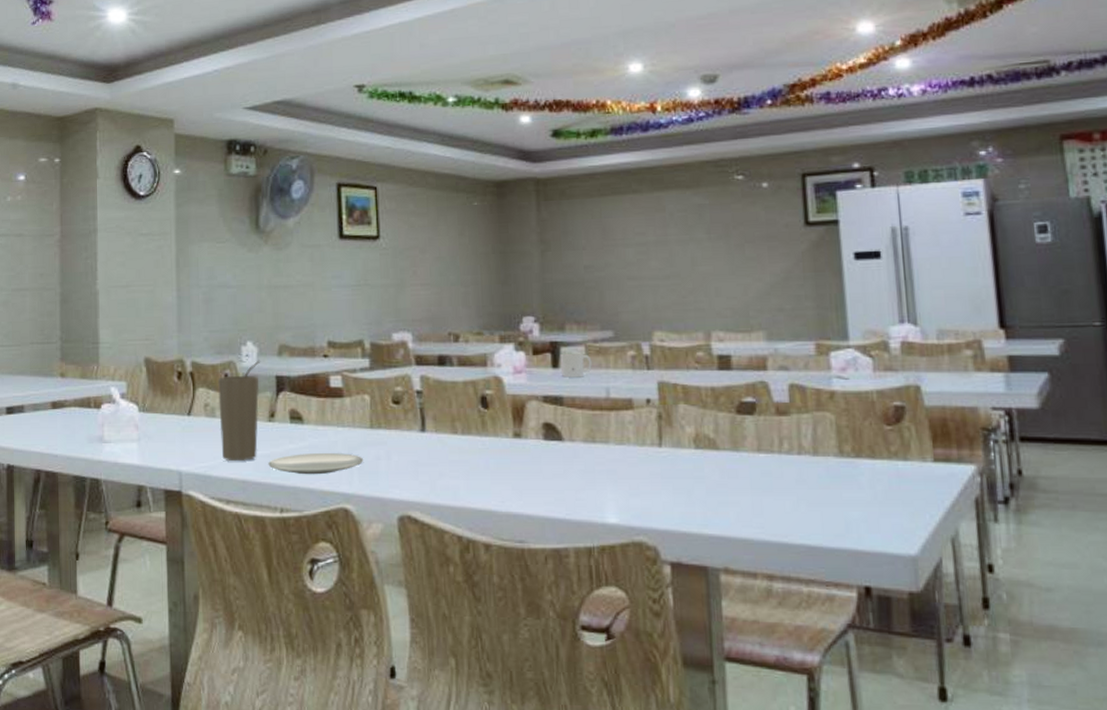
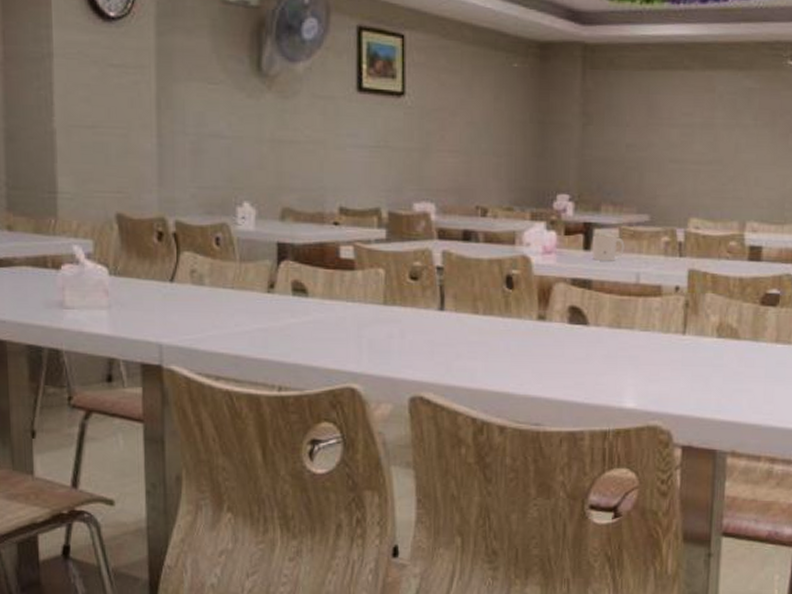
cup: present [217,360,261,461] -> none [206,223,260,334]
plate: present [268,453,363,475] -> none [265,329,374,352]

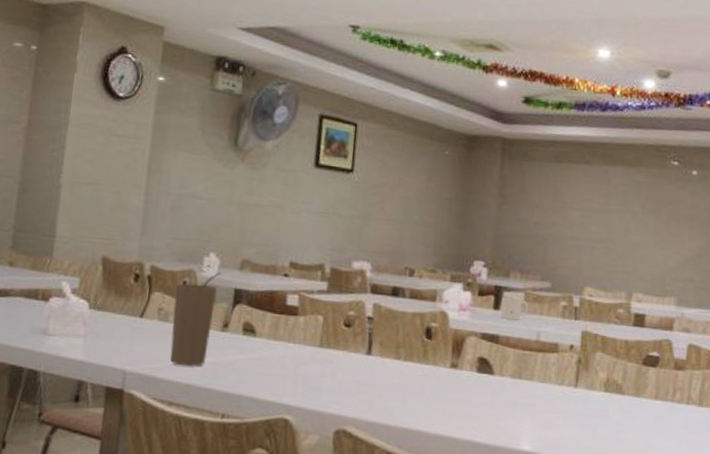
cup: none [206,223,260,334] -> present [170,271,222,366]

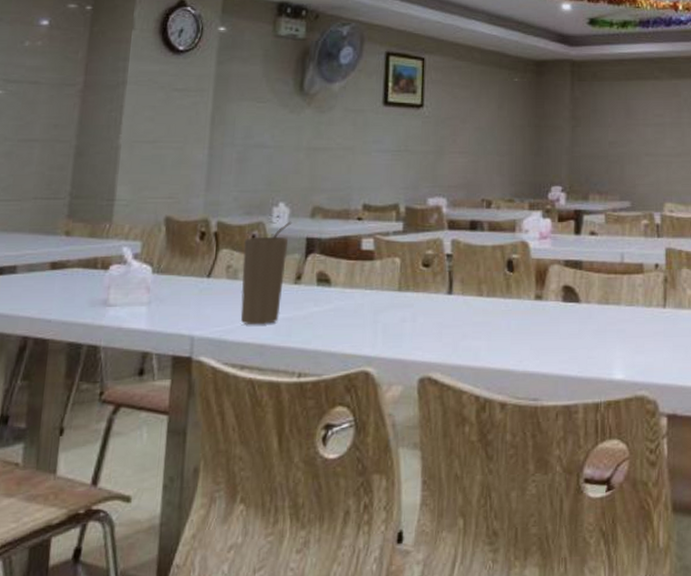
mug: present [500,297,529,320] -> none [582,221,610,244]

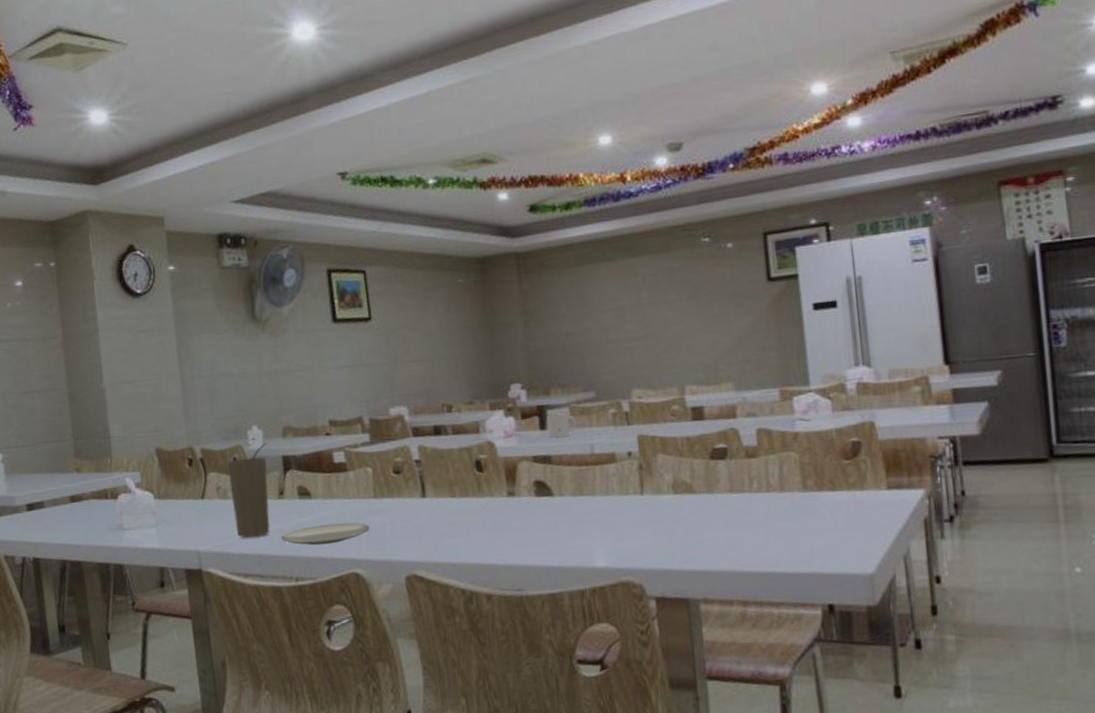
plate: none [289,316,388,338] -> present [281,522,370,546]
mug: none [582,221,610,244] -> present [546,414,577,438]

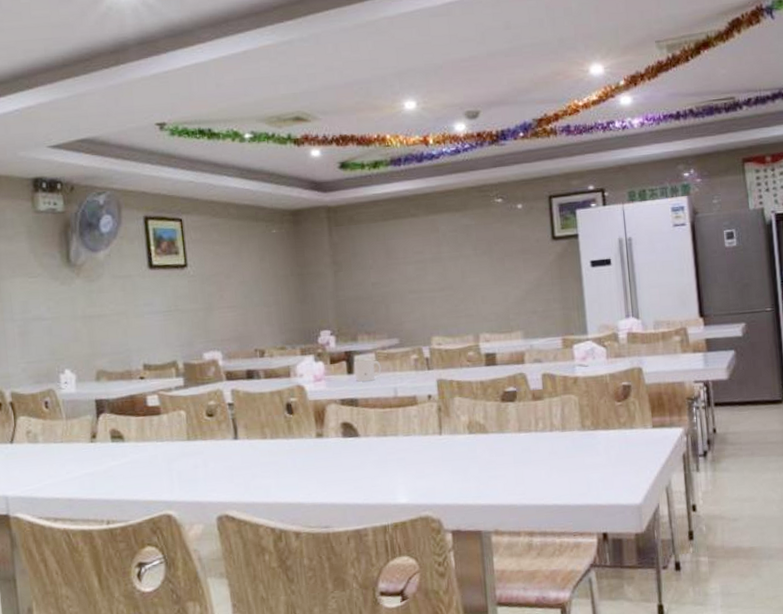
cup: present [227,442,271,538] -> none [38,386,82,482]
plate: present [281,522,370,546] -> none [92,465,182,488]

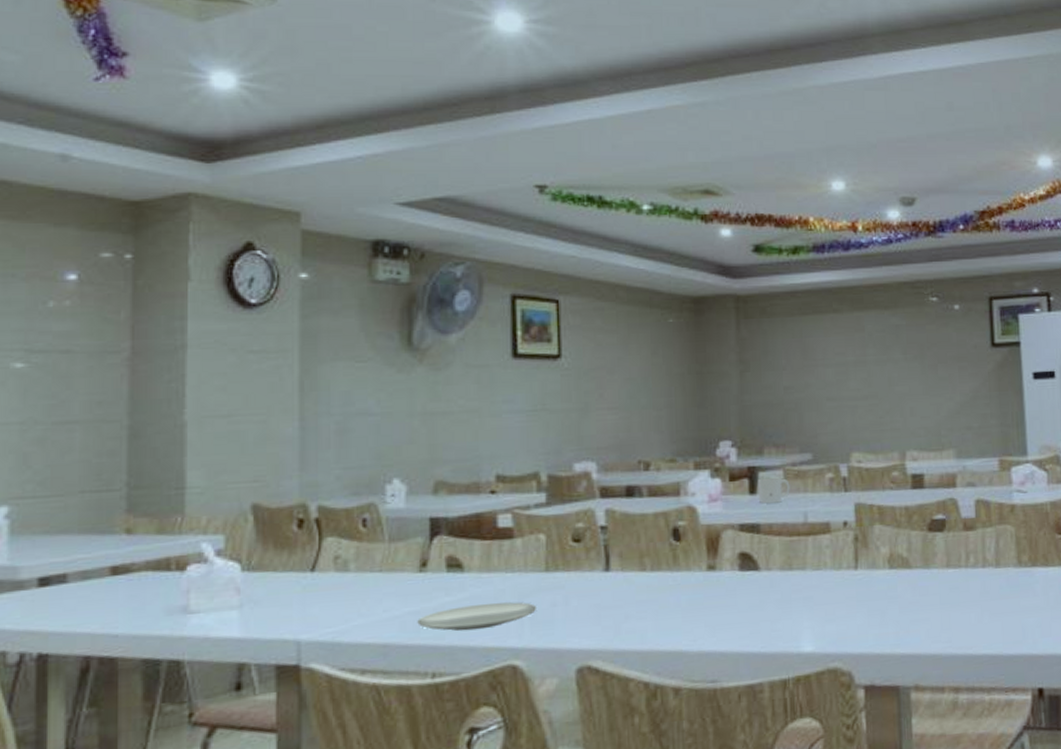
plate: none [92,465,182,488] -> present [417,602,536,631]

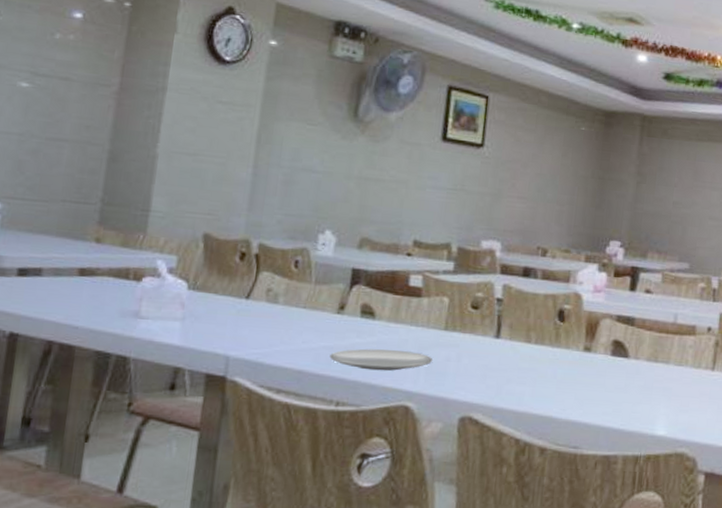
mug: present [757,477,790,504] -> none [636,278,666,302]

